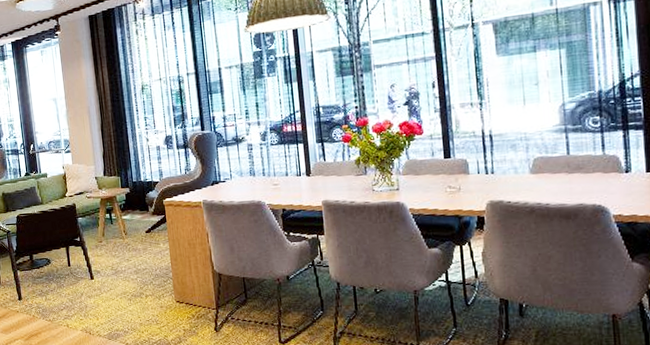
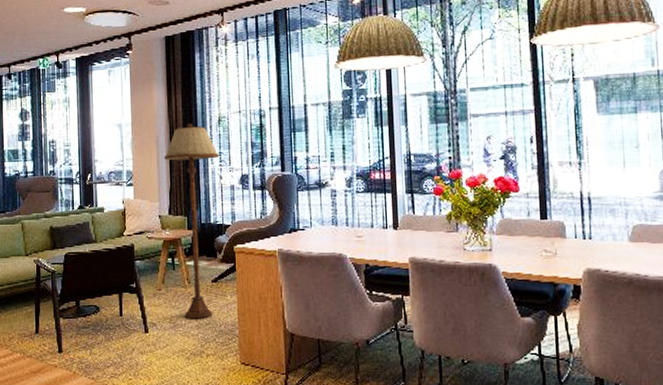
floor lamp: none [96,93,148,266] -> present [164,123,220,319]

